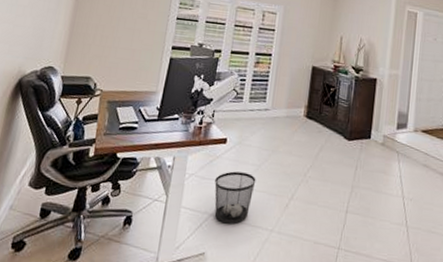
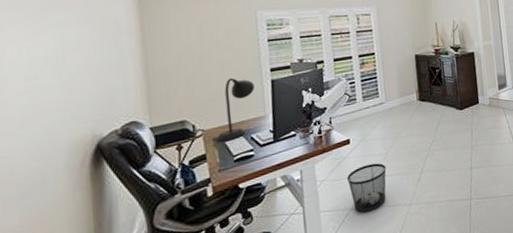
desk lamp: none [110,46,155,107] -> present [217,77,255,142]

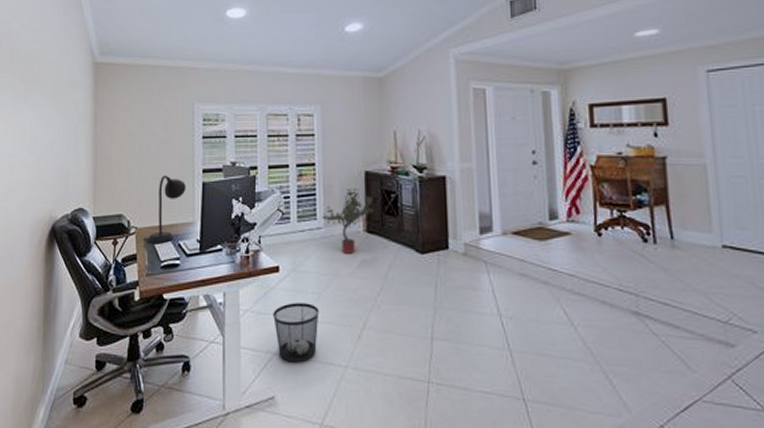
potted tree: none [383,68,424,121] -> present [322,188,375,255]

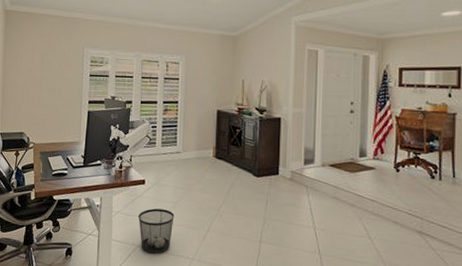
desk lamp: present [148,175,186,244] -> none [43,103,75,157]
potted tree: present [322,188,375,255] -> none [181,122,223,175]

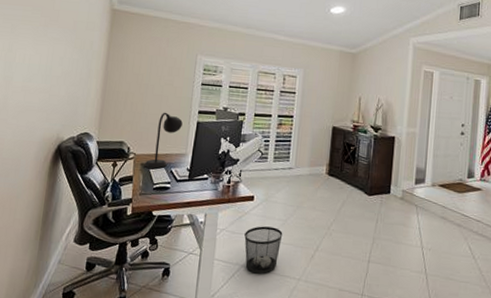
desk lamp: none [43,103,75,157] -> present [144,112,183,169]

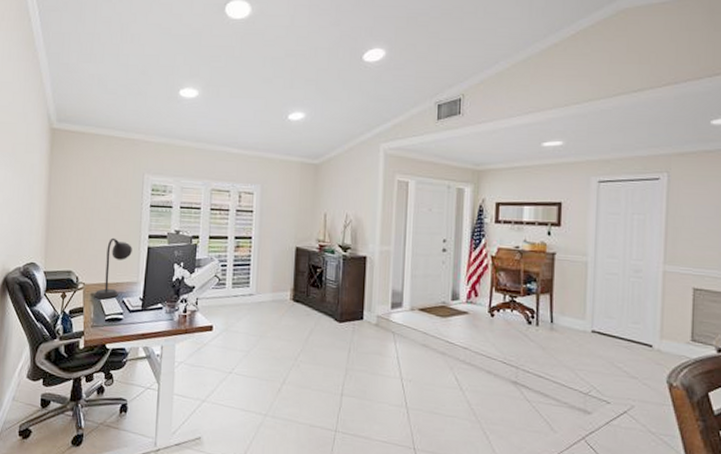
waste bin: present [244,226,283,274] -> none [204,358,246,410]

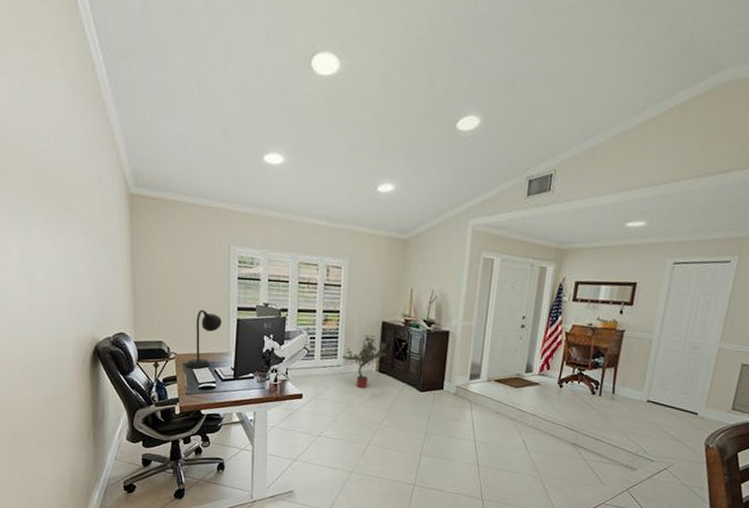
potted tree: none [254,261,302,320] -> present [342,334,387,389]

